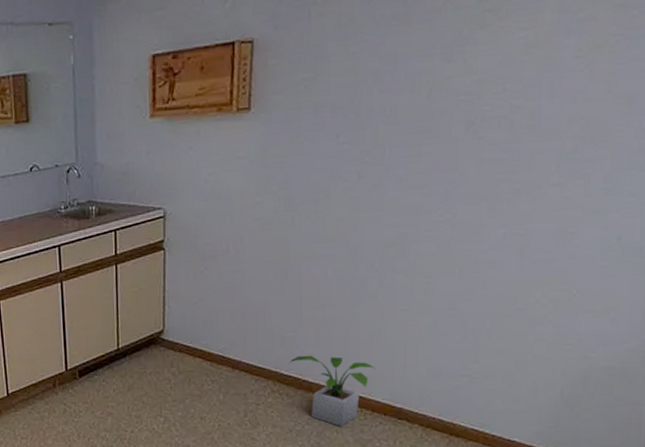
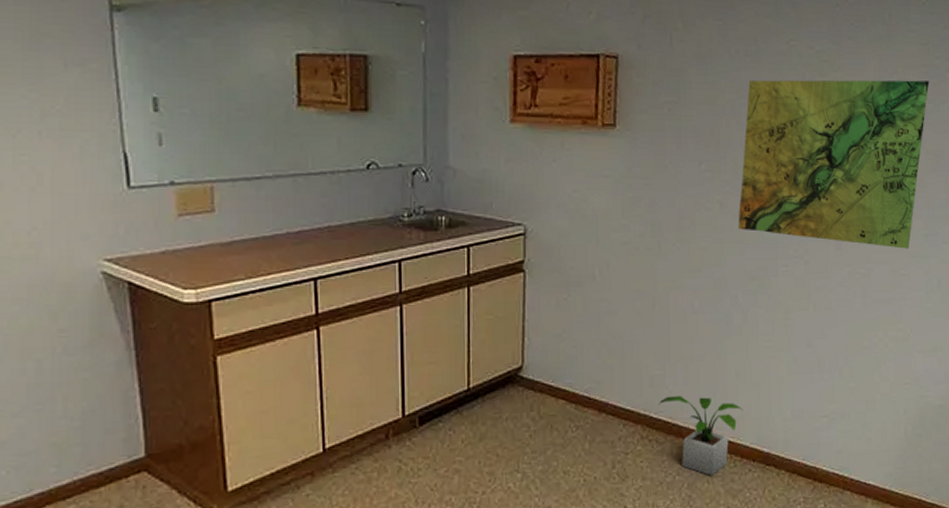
map: none [377,13,627,206] -> present [738,80,930,249]

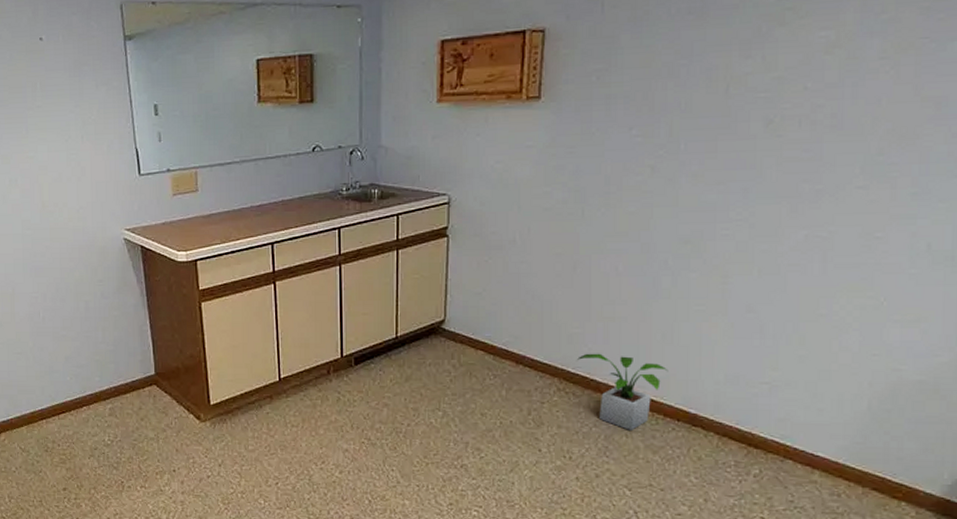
map: present [738,80,930,249] -> none [671,16,934,210]

